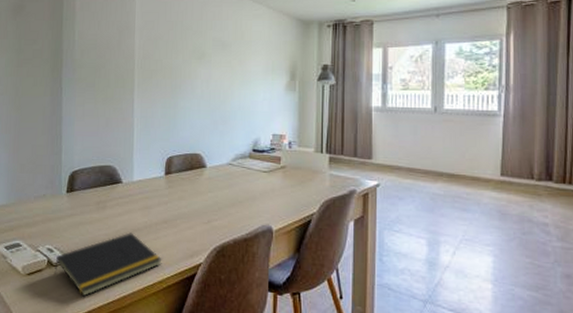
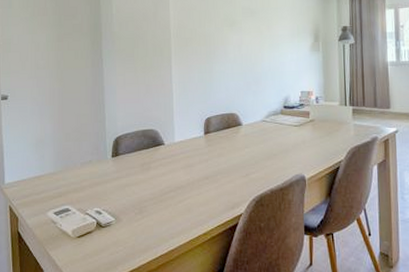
notepad: present [53,232,162,297] -> none [103,190,206,254]

